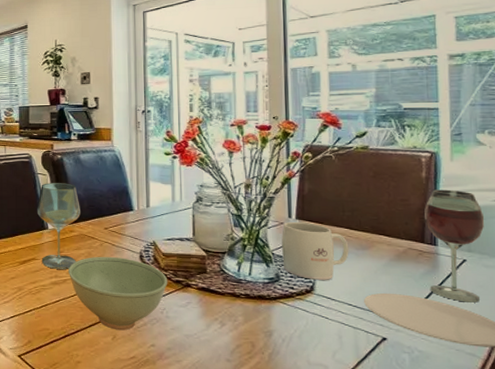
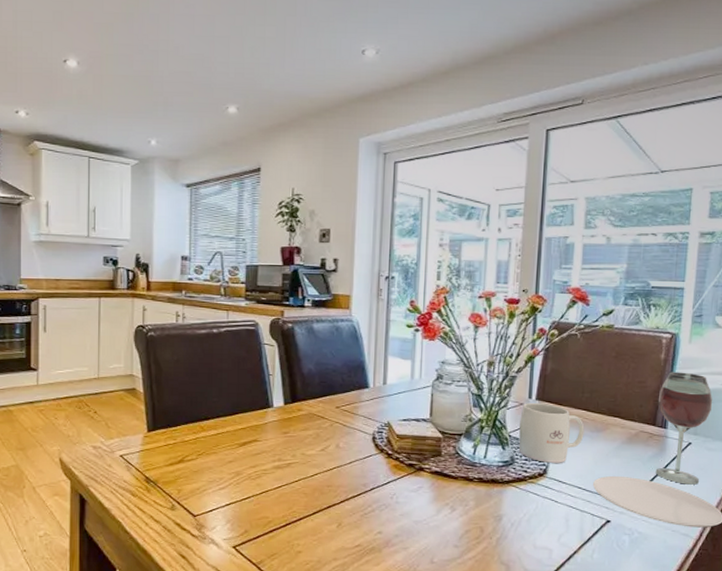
wine glass: present [37,183,80,269] -> none [261,355,311,452]
bowl: present [67,256,168,330] -> none [293,437,401,517]

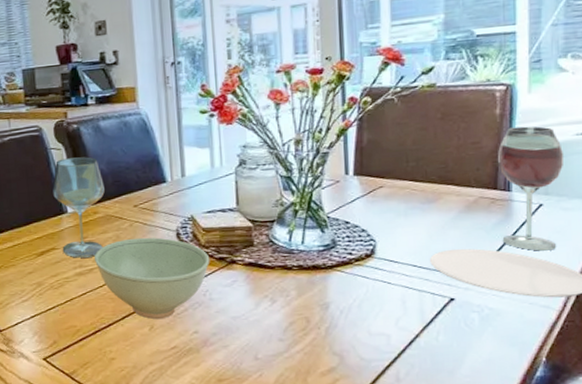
wine glass: none [261,355,311,452] -> present [52,157,105,258]
bowl: none [293,437,401,517] -> present [93,237,210,319]
mug: present [518,402,585,463] -> none [338,178,414,242]

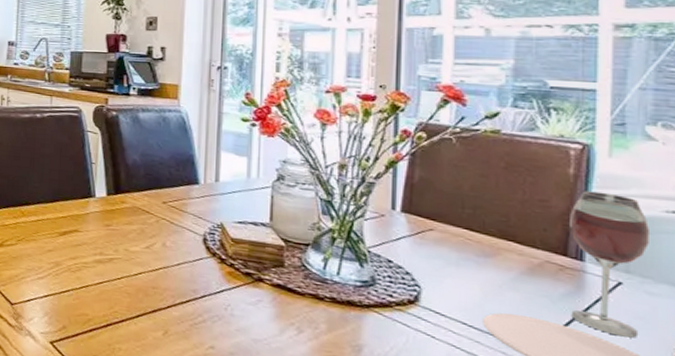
wine glass: present [52,157,105,258] -> none [83,143,135,247]
bowl: present [93,237,210,319] -> none [115,234,236,326]

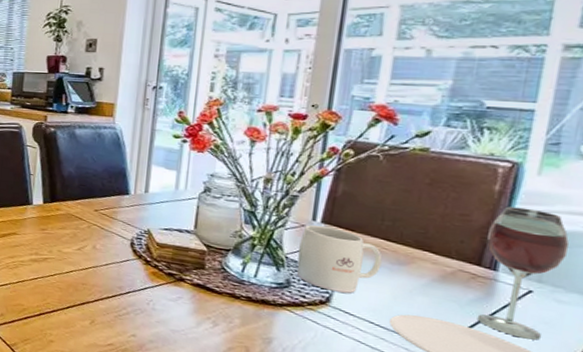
mug: none [380,214,467,291] -> present [296,225,383,293]

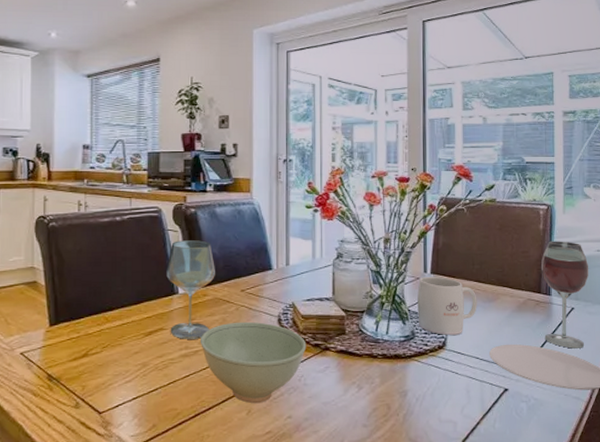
wine glass: none [22,156,70,248] -> present [166,240,215,339]
bowl: none [49,238,160,317] -> present [199,321,307,403]

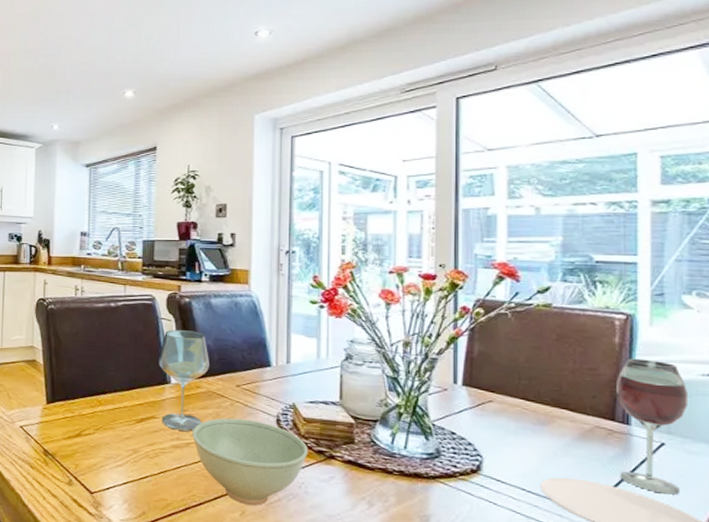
mug: present [417,276,477,335] -> none [445,388,524,459]

